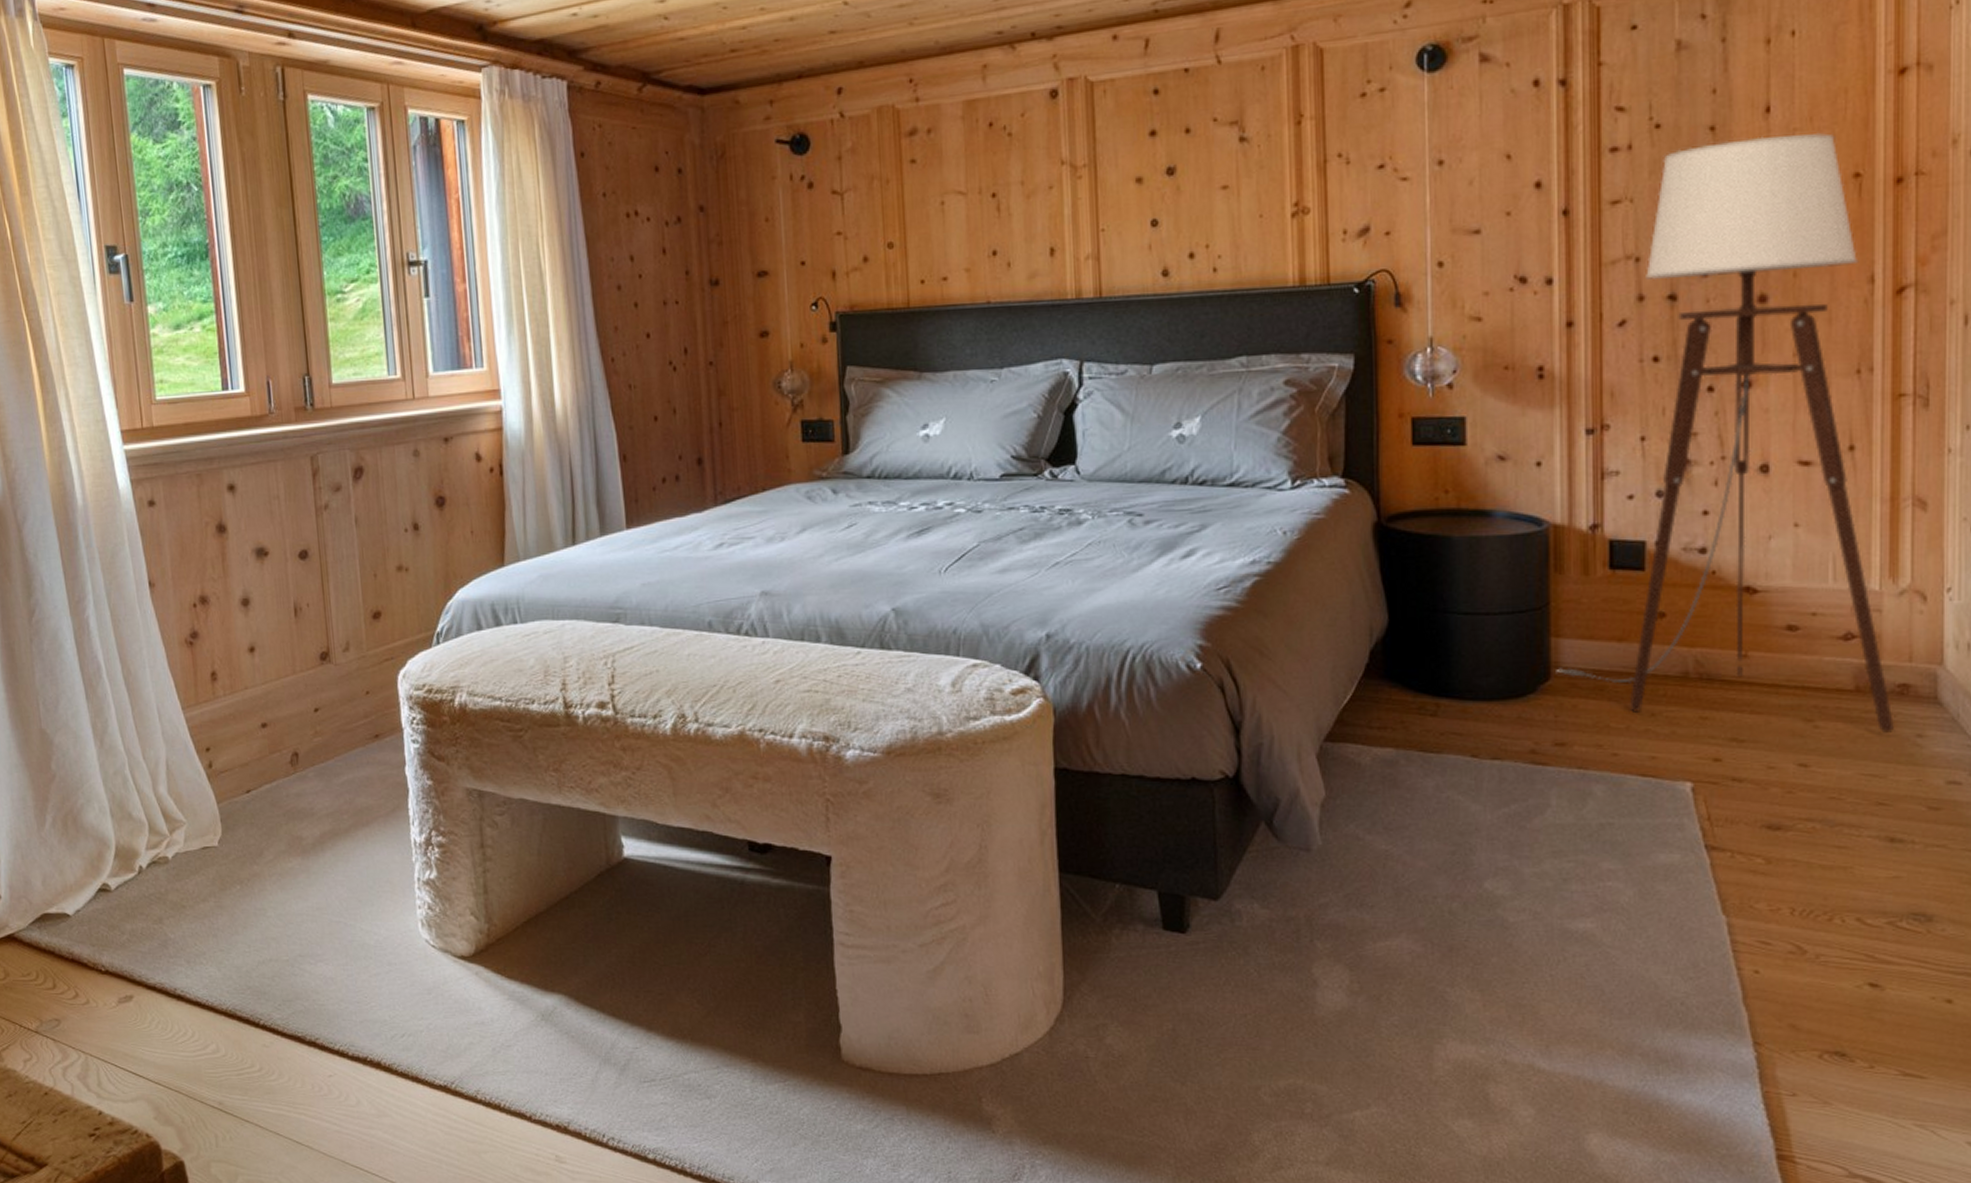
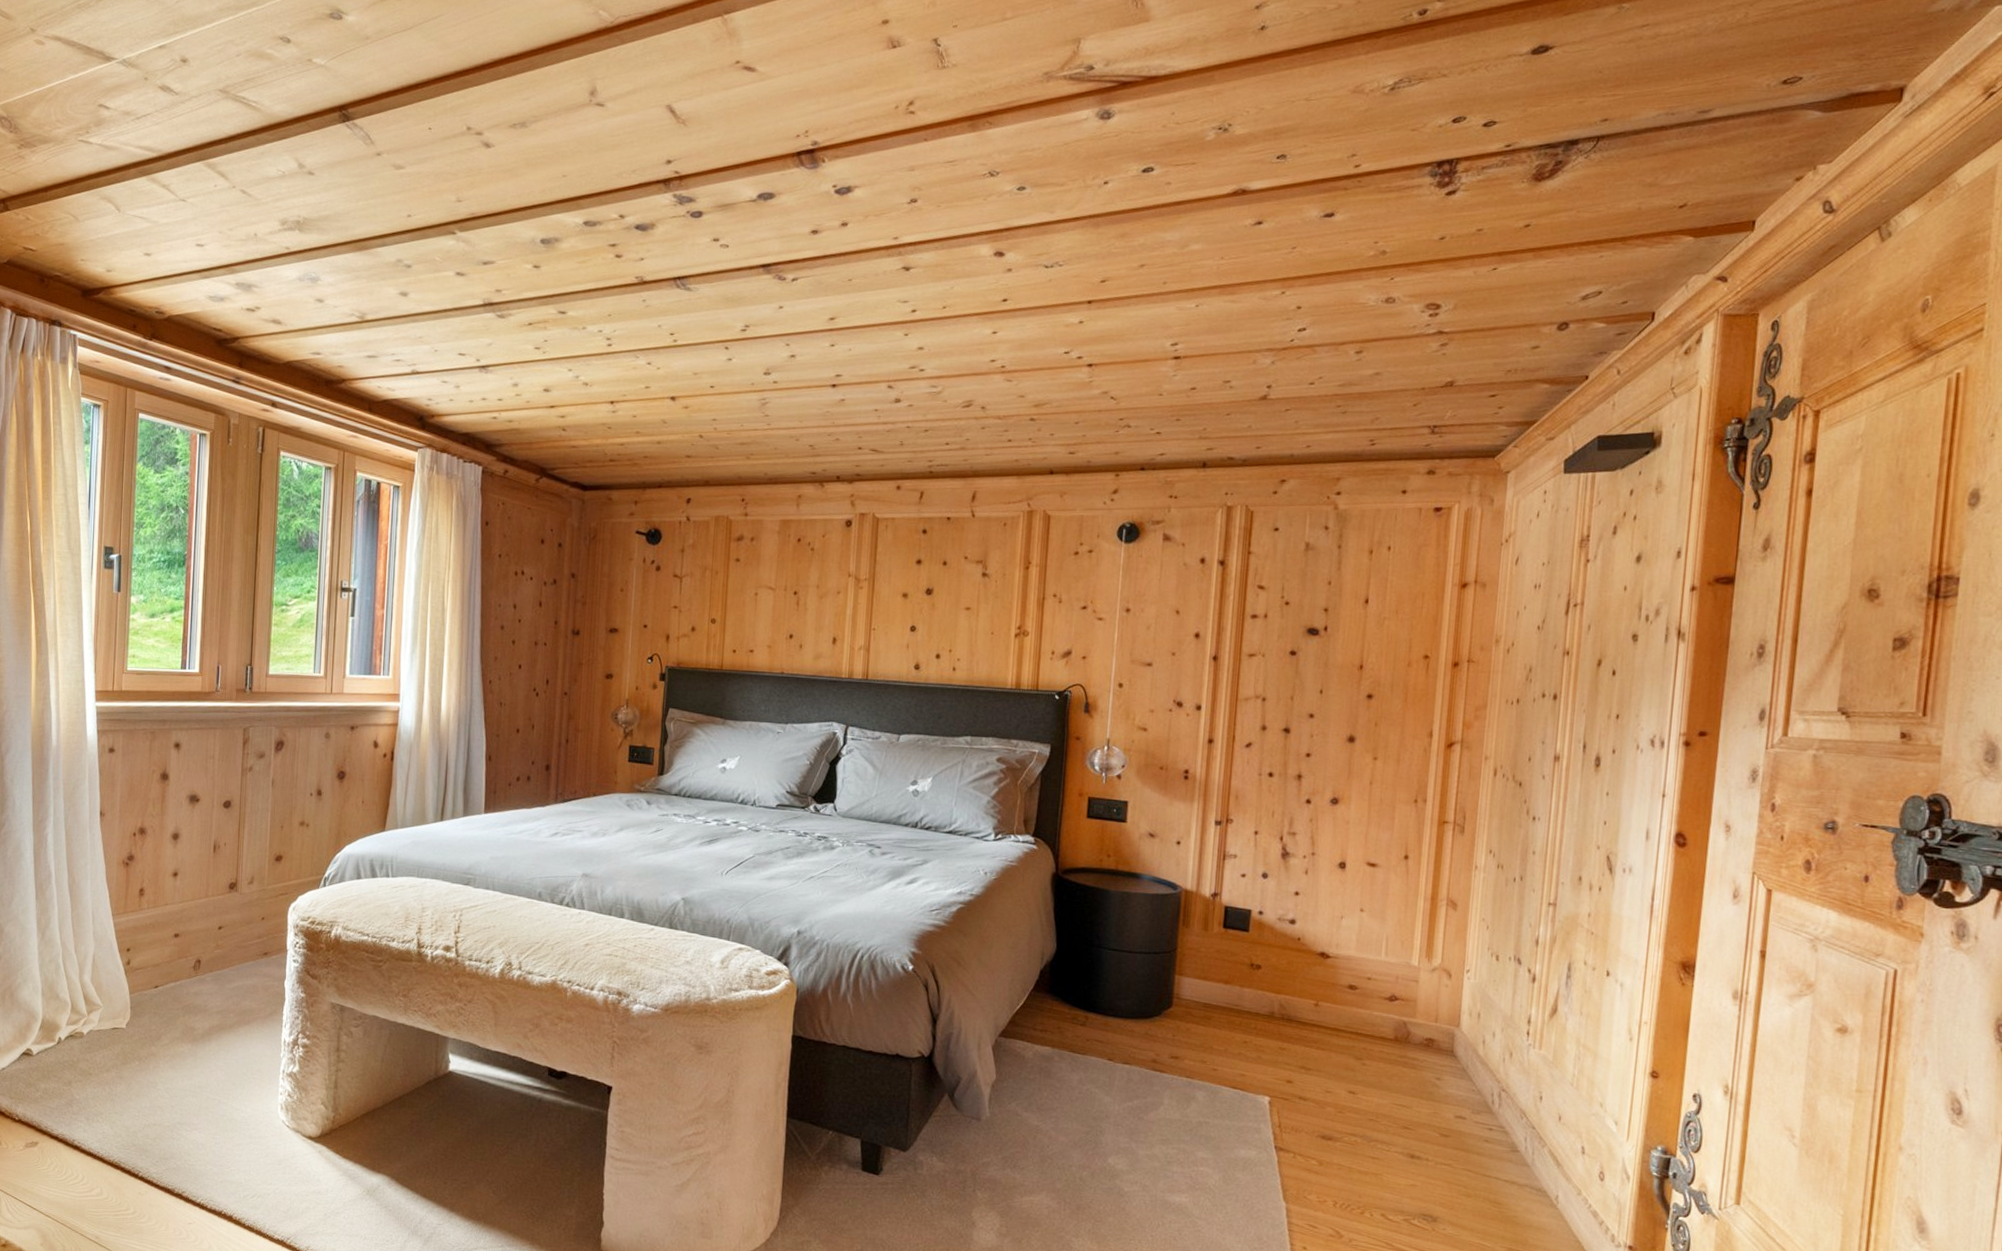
floor lamp: present [1556,132,1895,733] -> none [1176,620,1423,1075]

